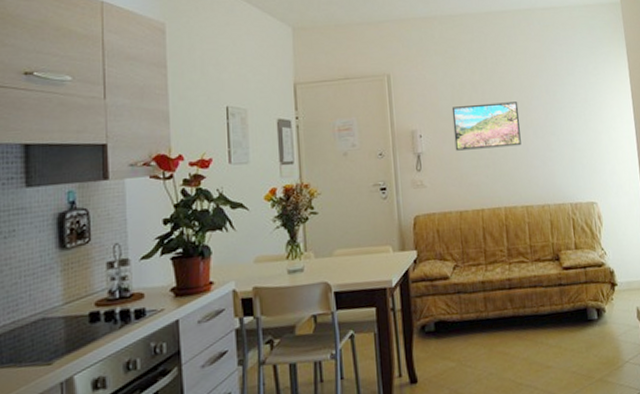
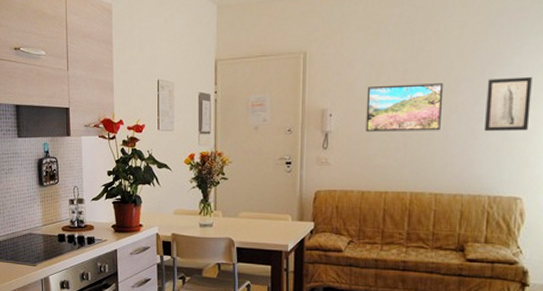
wall art: none [552,93,591,144] -> present [485,76,532,132]

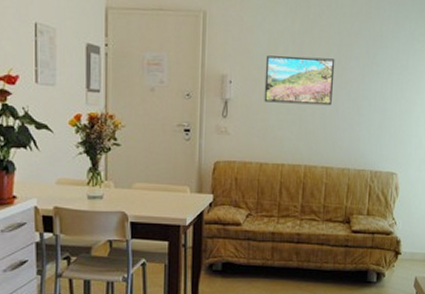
wall art: present [485,76,532,132] -> none [369,59,407,111]

